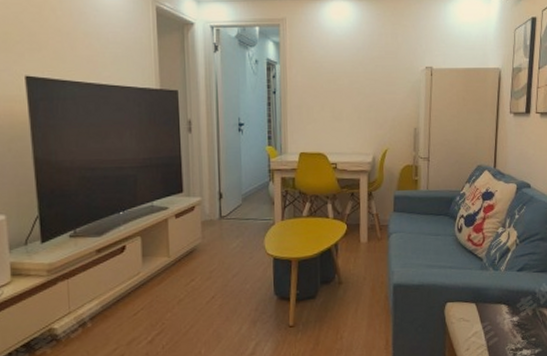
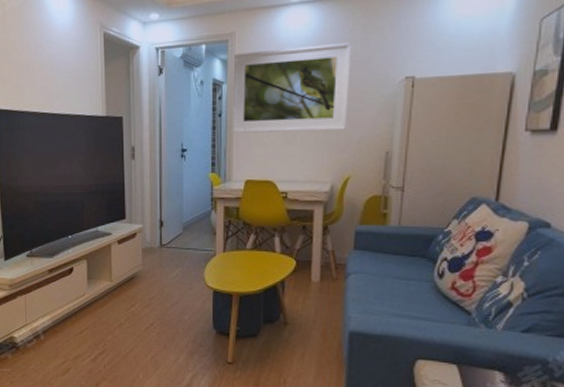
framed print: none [285,36,385,110] -> present [232,43,352,134]

